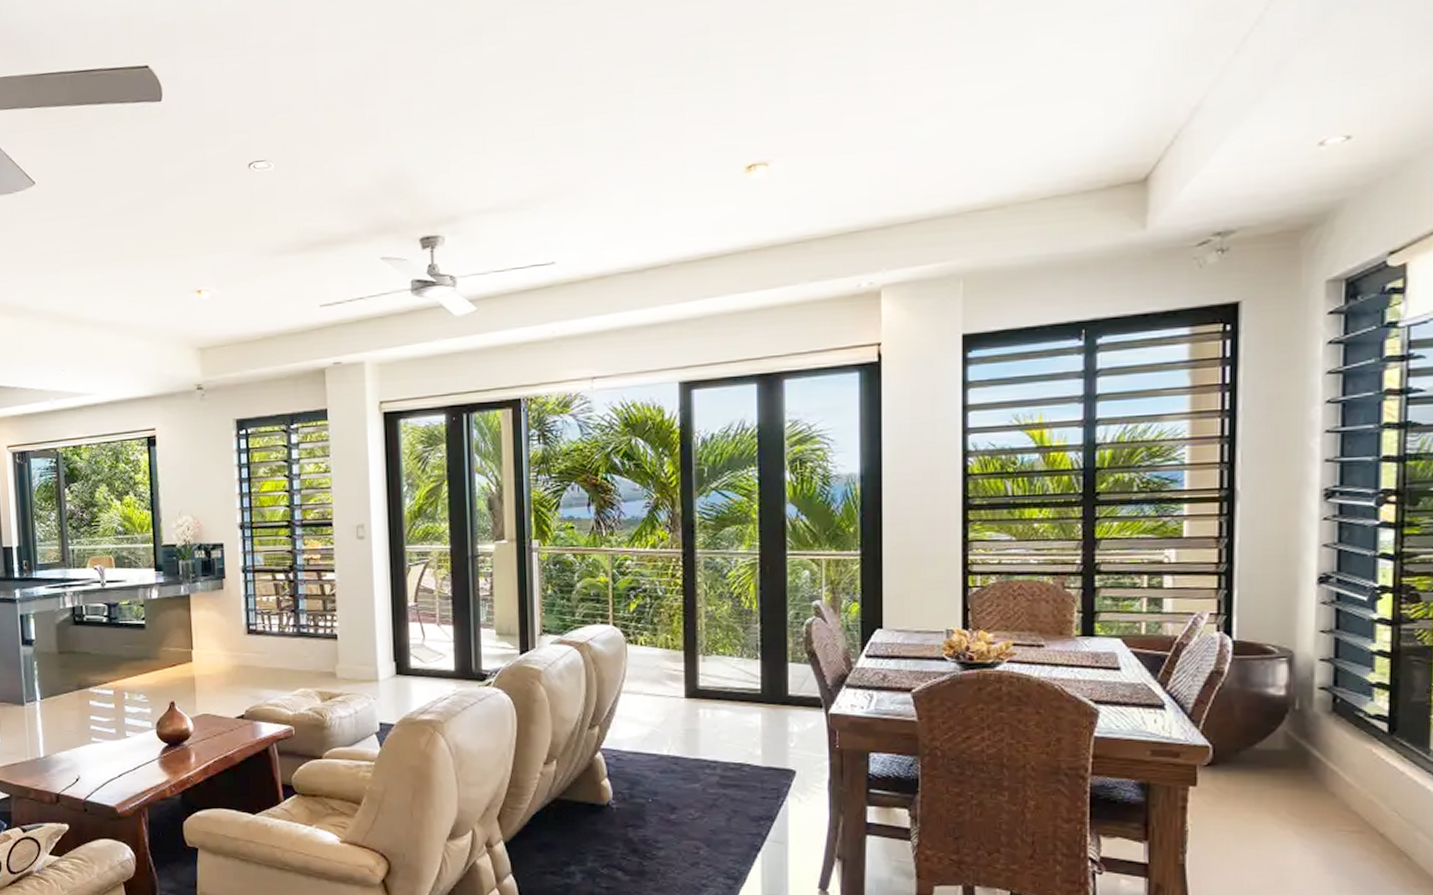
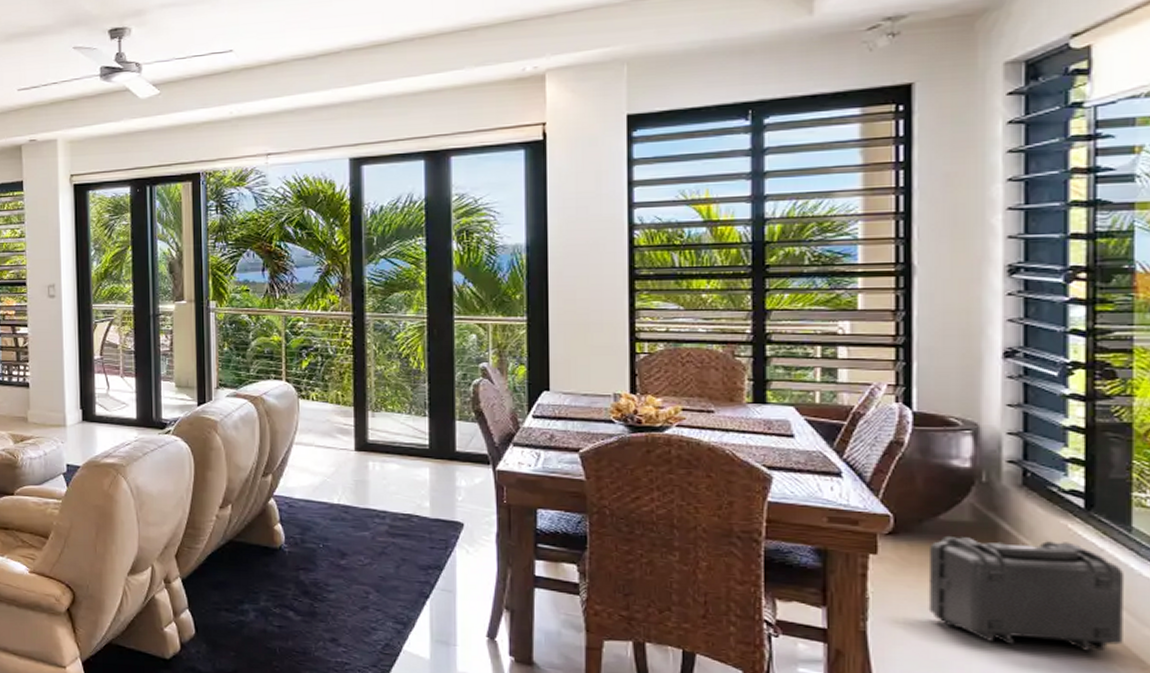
backpack: none [1243,764,1423,874] -> present [928,535,1125,651]

